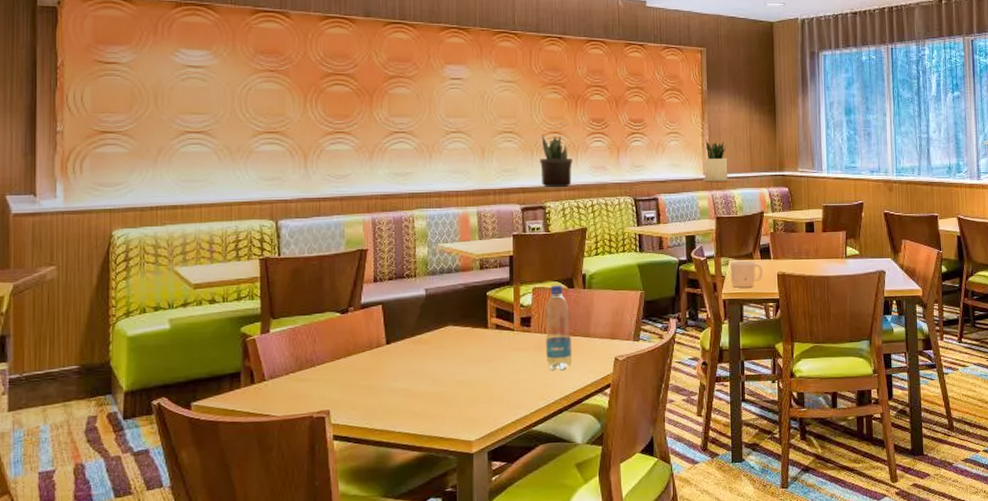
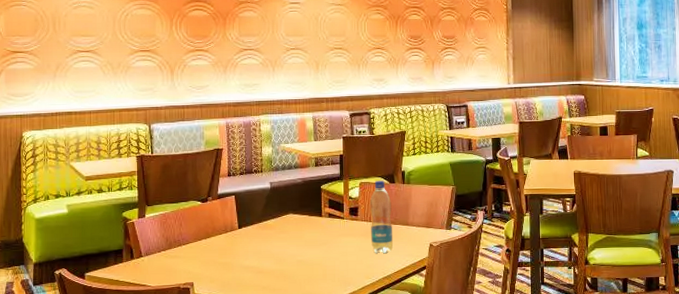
planter: present [539,135,572,188] -> none [365,50,393,97]
planter: present [703,141,729,183] -> none [507,54,531,91]
mug: present [731,260,763,288] -> none [532,160,561,184]

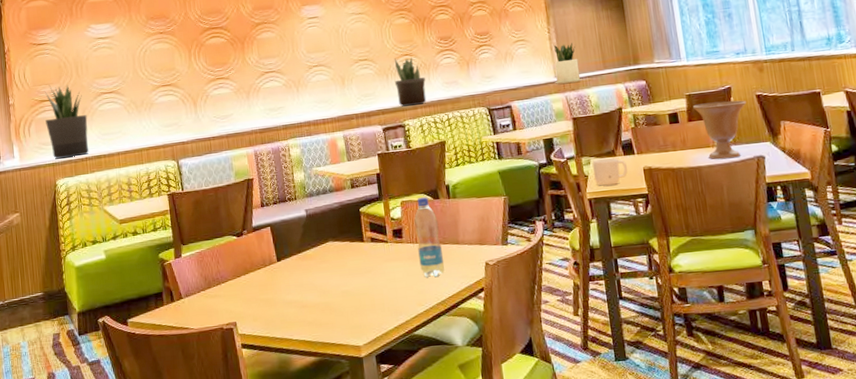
planter: none [16,37,61,111] -> present [45,84,89,159]
planter: none [365,50,393,97] -> present [394,57,427,107]
planter: none [507,54,531,91] -> present [553,42,582,85]
mug: none [532,160,561,184] -> present [592,157,628,186]
vase: none [620,120,664,171] -> present [692,100,746,160]

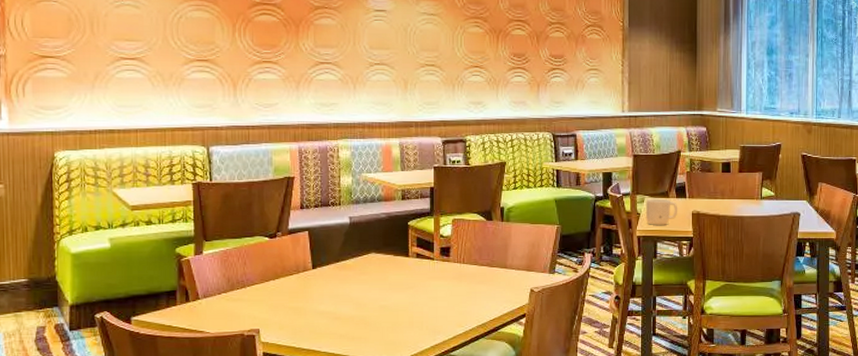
planter: present [45,84,89,159] -> none [46,39,101,128]
planter: present [394,57,427,107] -> none [460,68,493,122]
bottle: present [413,197,444,277] -> none [463,217,490,299]
planter: present [553,42,582,85] -> none [621,79,648,120]
vase: present [692,100,746,160] -> none [744,157,792,212]

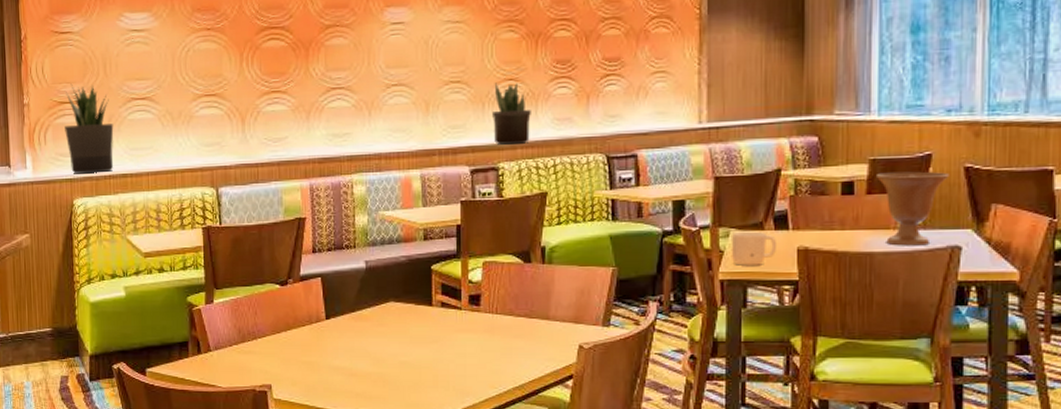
planter: none [46,39,101,128] -> present [65,83,114,174]
planter: none [460,68,493,122] -> present [491,83,531,146]
vase: none [744,157,792,212] -> present [875,171,949,246]

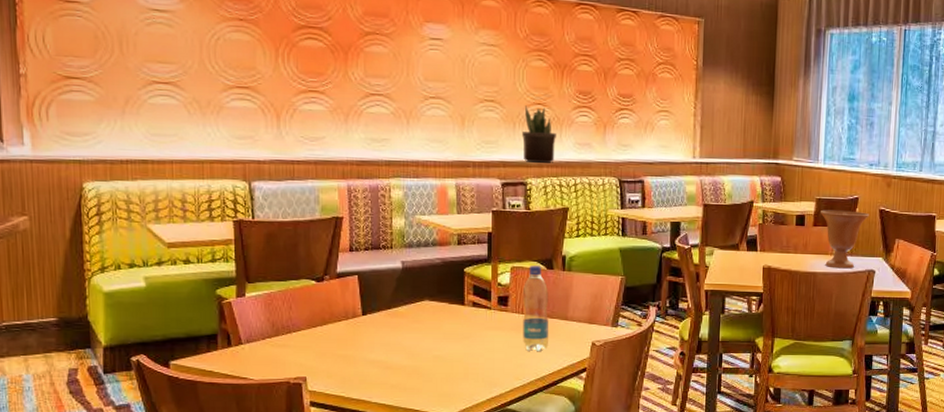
planter: present [65,83,114,174] -> none [72,58,132,157]
bottle: none [496,259,528,355] -> present [522,265,549,351]
mug: present [732,231,778,266] -> none [715,250,749,279]

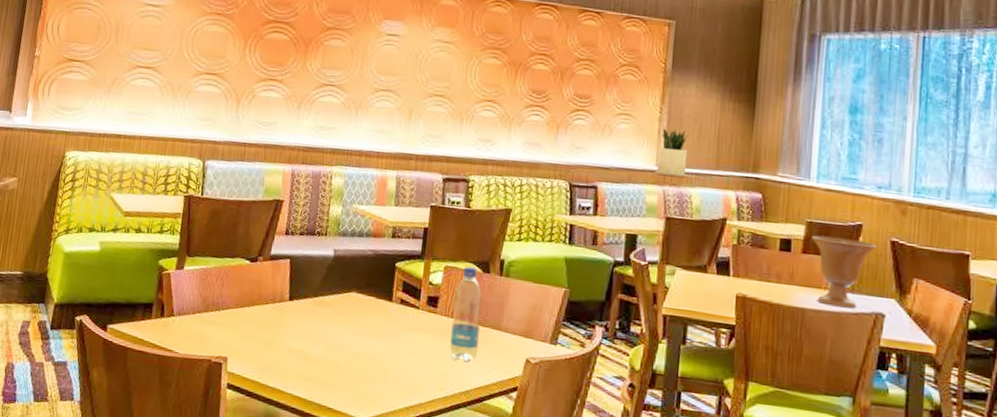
planter: present [521,105,556,164] -> none [468,102,505,162]
planter: none [692,122,720,168] -> present [654,128,688,178]

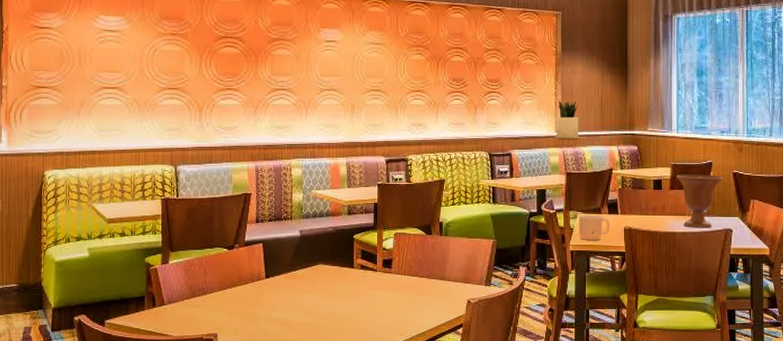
bottle: present [450,266,483,361] -> none [404,231,429,309]
mug: none [676,271,718,306] -> present [579,214,611,240]

